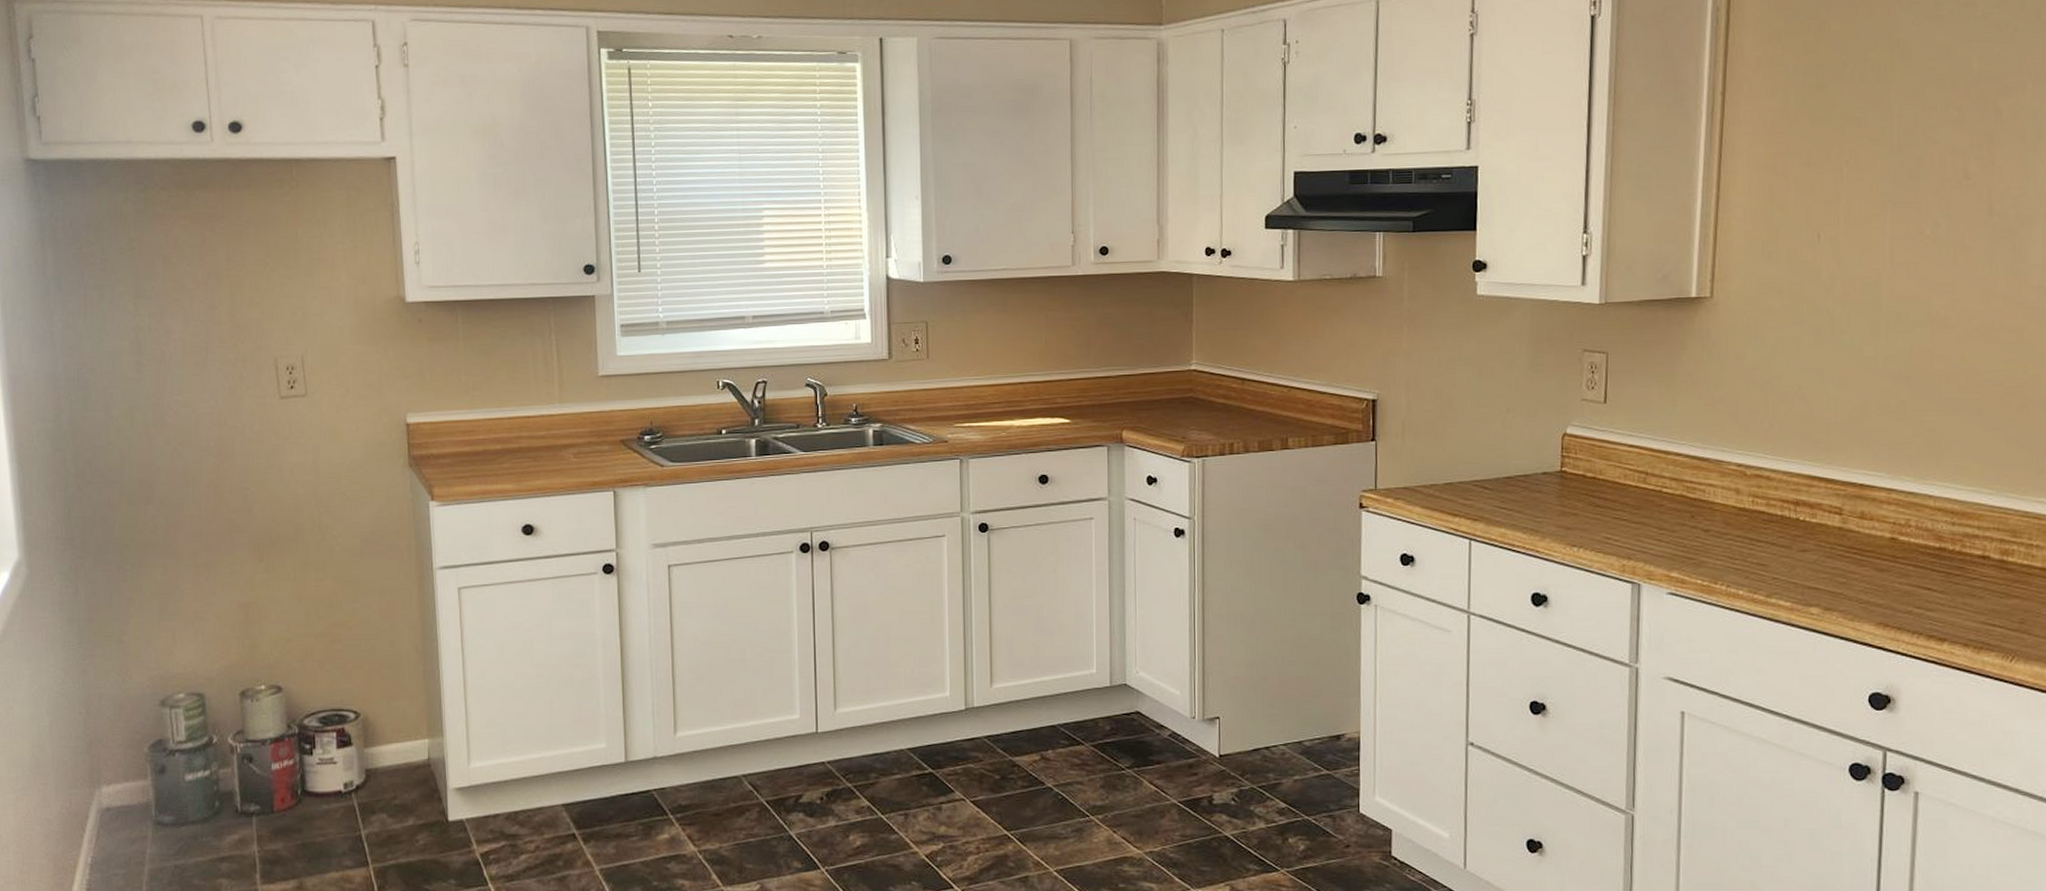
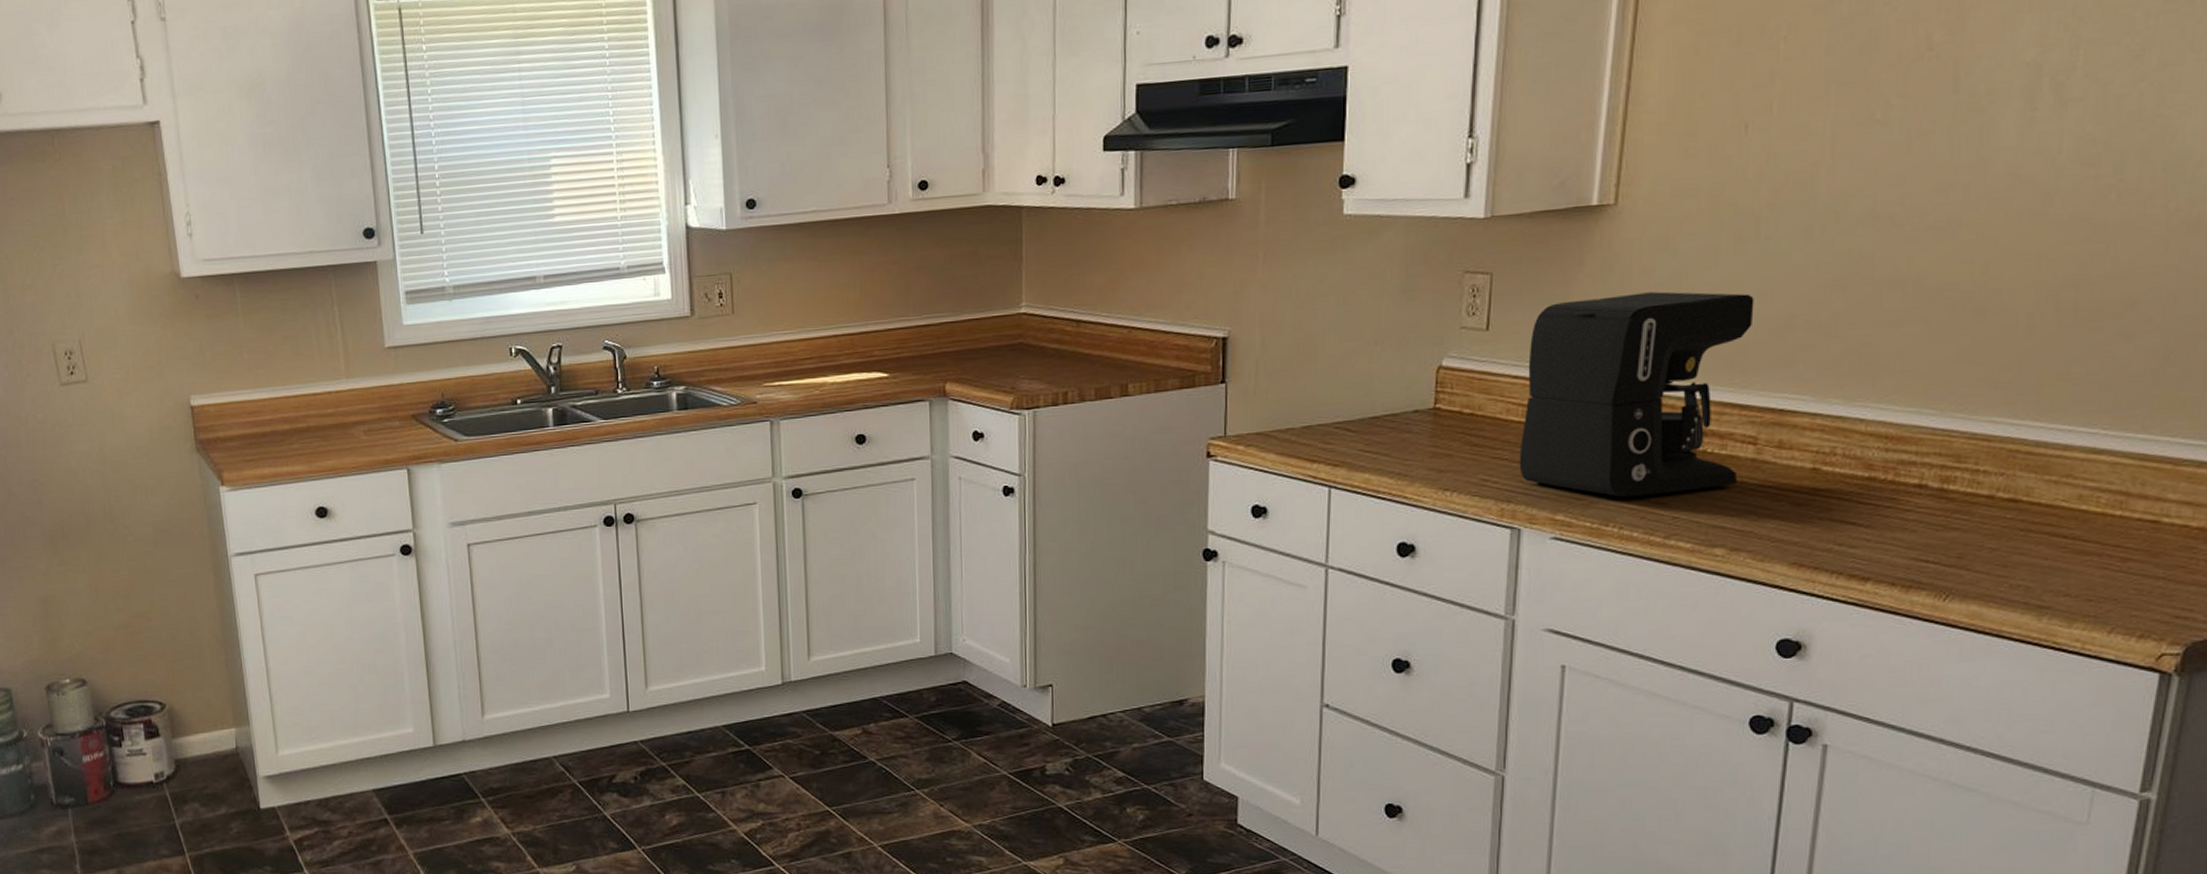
coffee maker: none [1636,375,1834,558] -> present [1519,291,1754,497]

